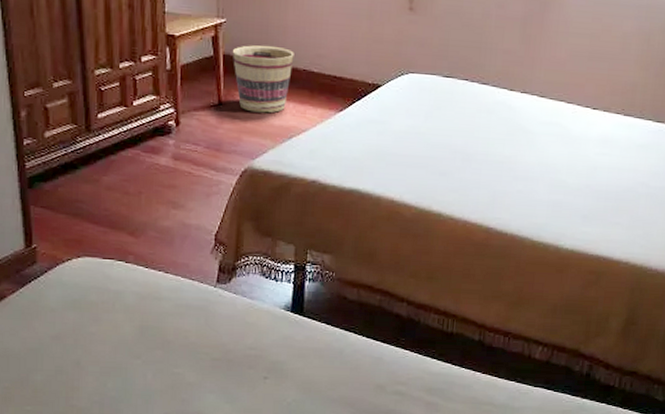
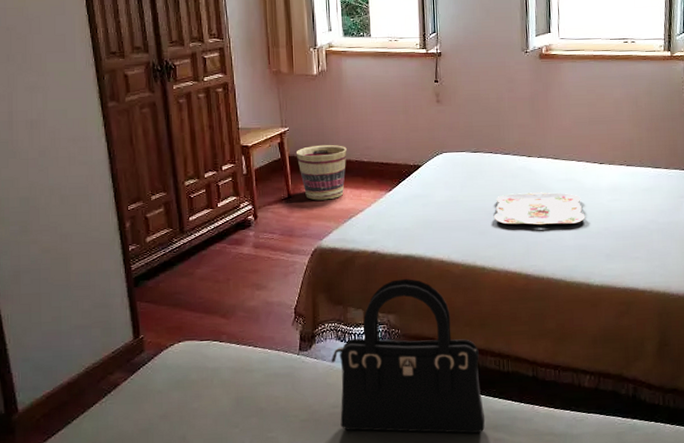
handbag: none [252,215,423,395] -> present [331,279,486,434]
serving tray: none [459,131,566,177] -> present [493,192,585,225]

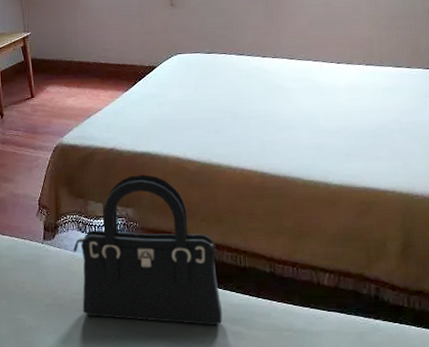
basket: present [295,144,347,201] -> none [37,47,85,100]
serving tray: present [493,192,585,225] -> none [228,91,323,124]

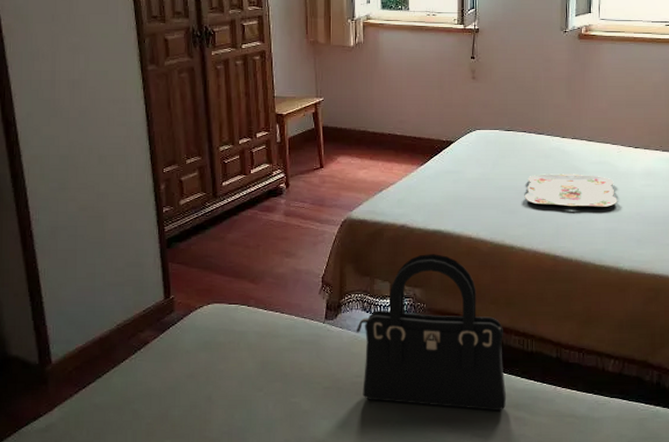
serving tray: none [228,91,323,124] -> present [524,174,618,208]

